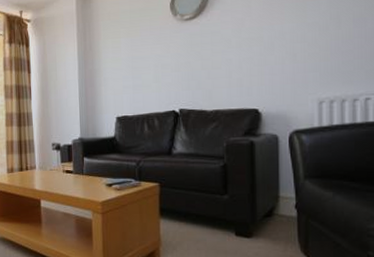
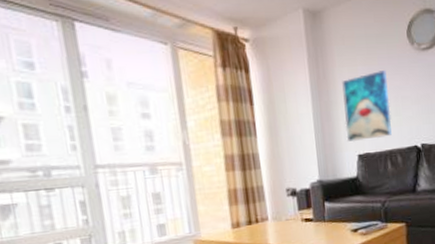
wall art: none [106,41,150,106] -> present [342,70,392,142]

